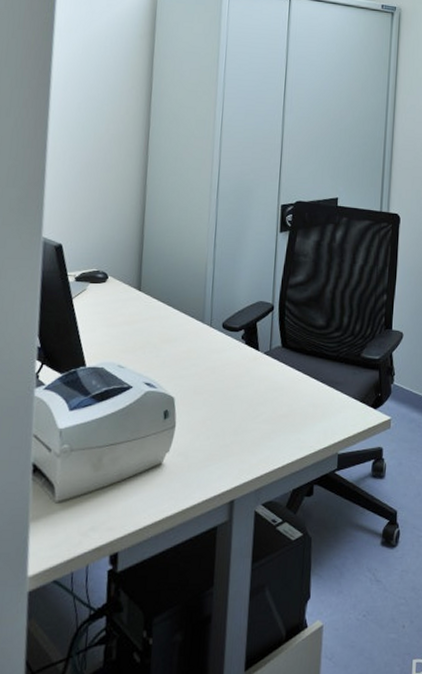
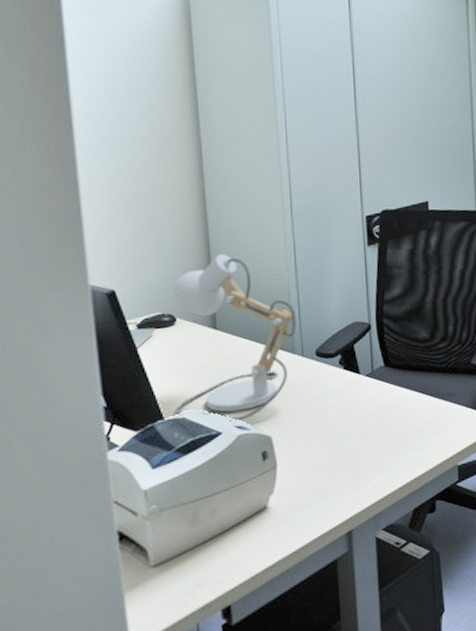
desk lamp: none [96,224,210,378] -> present [172,254,296,422]

